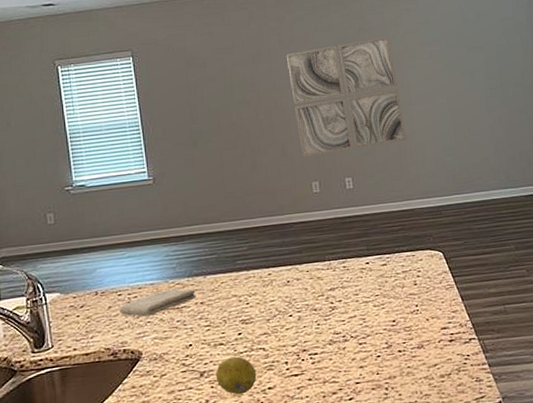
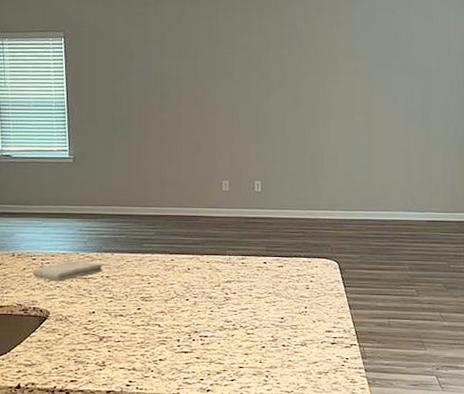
fruit: present [215,356,257,395] -> none [113,328,150,361]
wall art: present [287,36,407,157] -> none [213,46,320,156]

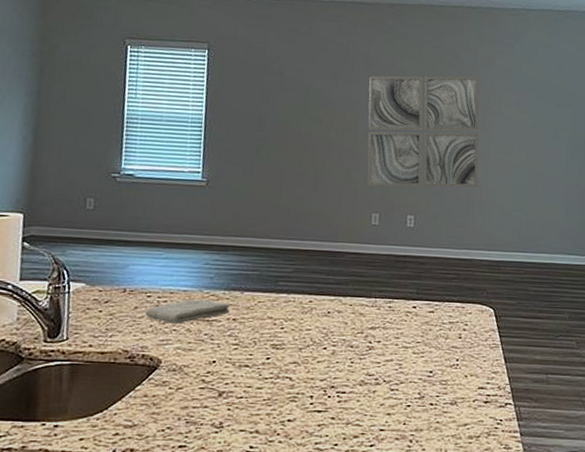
wall art: none [213,46,320,156] -> present [367,76,479,188]

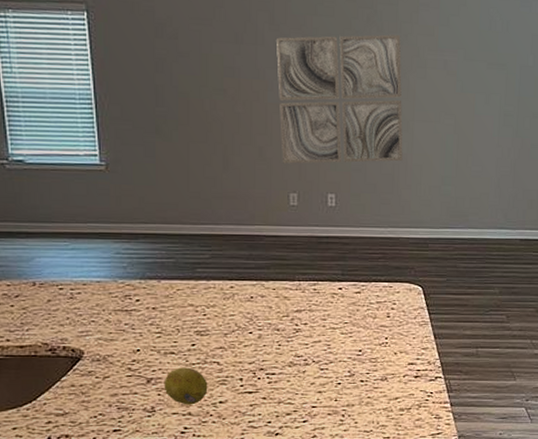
washcloth: present [145,298,230,324] -> none [60,288,148,315]
fruit: none [234,381,278,422] -> present [164,367,208,405]

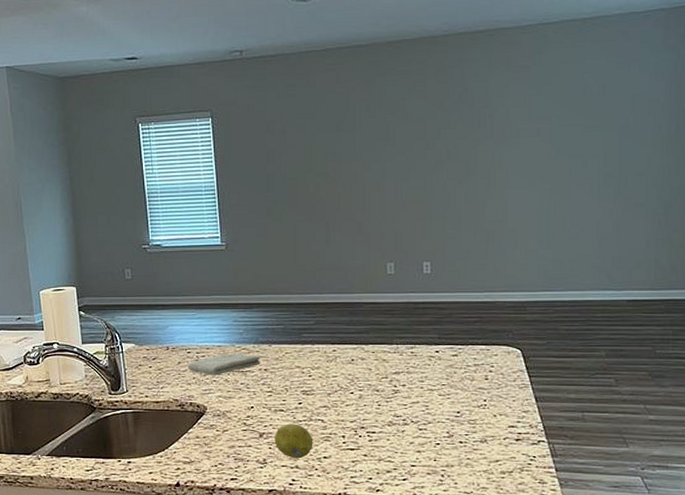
washcloth: none [60,288,148,315] -> present [188,352,261,375]
wall art: present [276,34,403,164] -> none [373,108,497,236]

